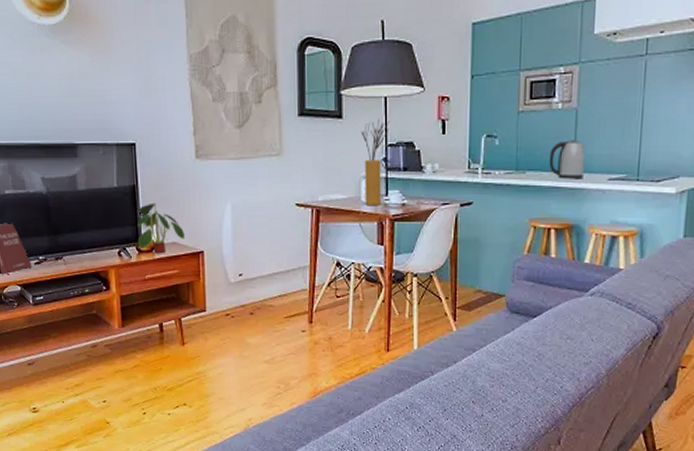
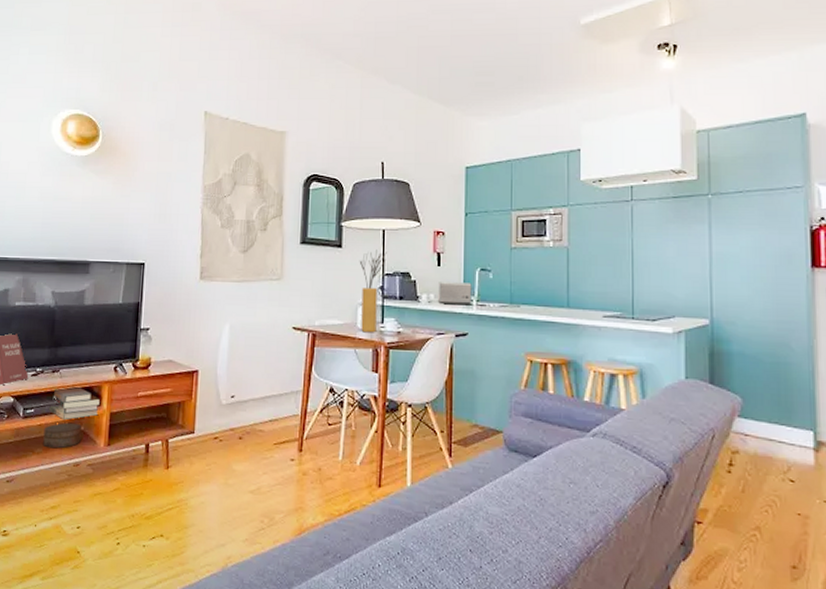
decorative box: none [56,307,95,332] -> present [43,422,82,449]
books: none [58,273,108,304] -> present [49,387,100,420]
plant: present [136,202,185,254] -> none [134,320,182,372]
toaster: none [442,150,479,174] -> present [437,282,473,306]
kettle: present [549,140,587,179] -> none [543,277,579,315]

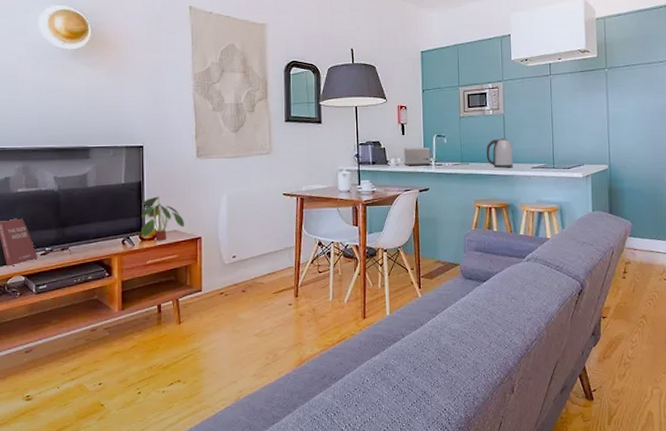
decorative box: present [43,422,82,449] -> none [58,293,95,318]
books: present [49,387,100,420] -> none [62,261,111,291]
plant: none [134,320,182,372] -> present [140,196,185,241]
vase: present [359,249,387,333] -> none [337,123,360,194]
kettle: none [543,277,579,315] -> present [486,138,514,169]

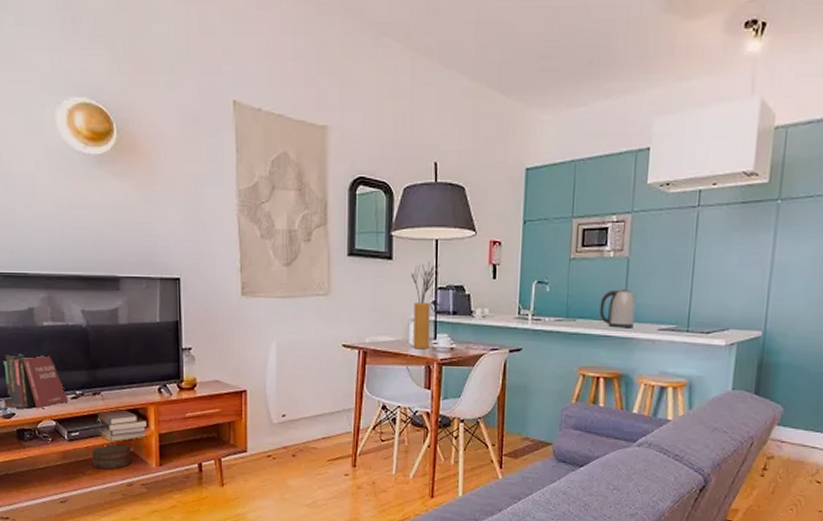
decorative box: none [58,293,95,318] -> present [92,444,131,470]
books: none [62,261,111,291] -> present [95,409,147,441]
plant: present [140,196,185,241] -> none [178,339,228,392]
vase: none [337,123,360,194] -> present [410,261,440,350]
toaster: present [403,147,432,166] -> none [491,296,529,320]

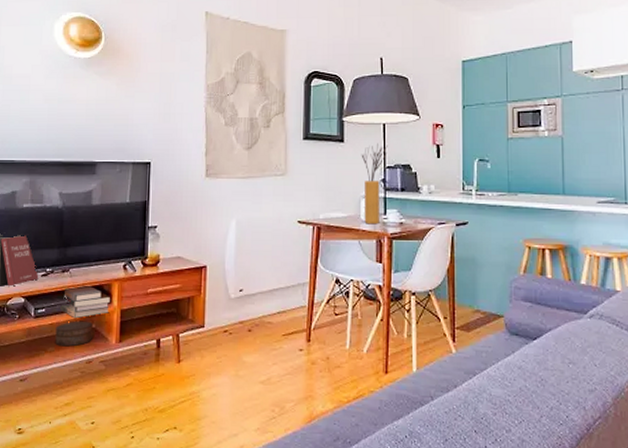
kettle: present [599,289,637,329] -> none [539,165,574,202]

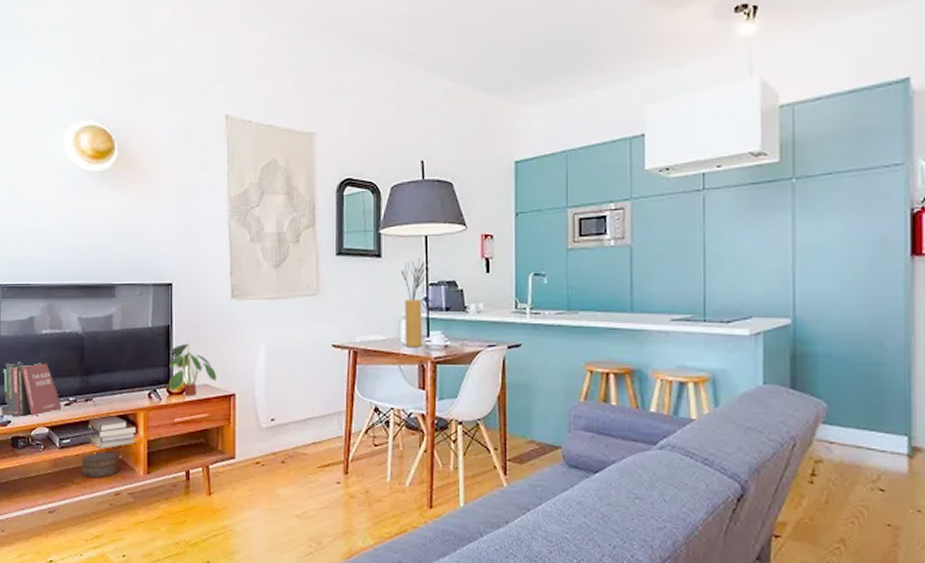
plant: none [143,218,190,268] -> present [168,343,217,396]

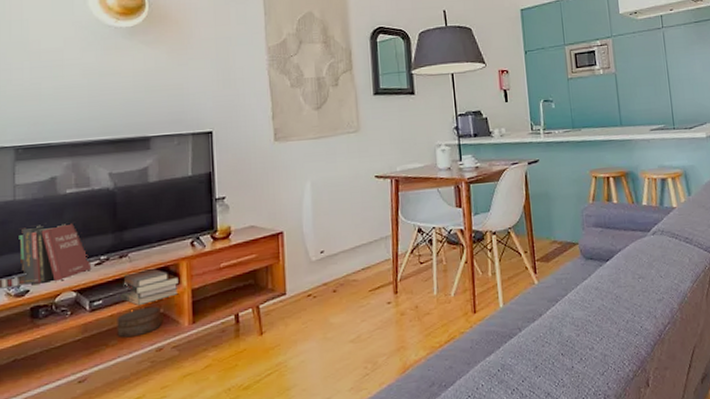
plant: present [168,343,217,396] -> none [212,187,264,240]
vase: present [400,258,431,348] -> none [432,93,458,172]

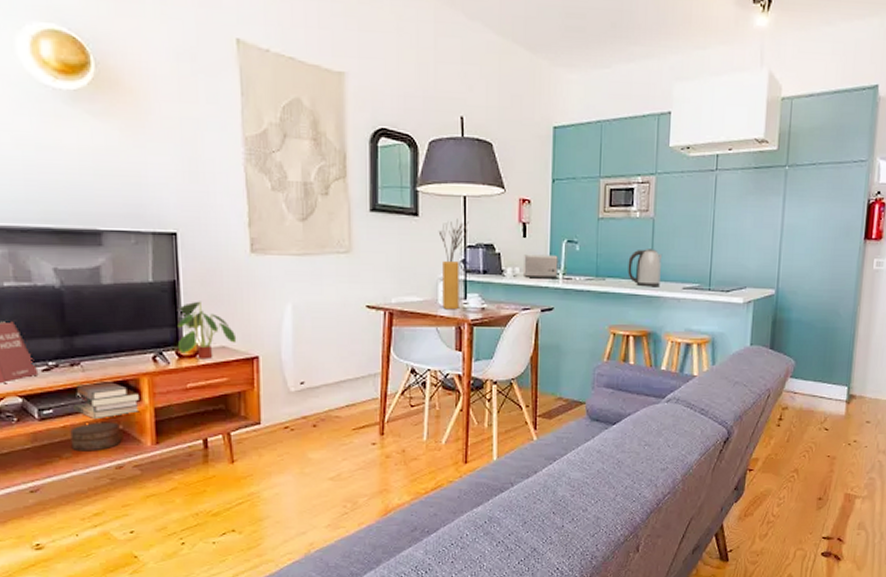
plant: none [212,187,264,240] -> present [177,301,237,360]
vase: none [432,93,458,172] -> present [438,219,469,310]
toaster: none [507,114,539,137] -> present [522,254,560,279]
kettle: none [598,99,630,133] -> present [628,249,663,288]

